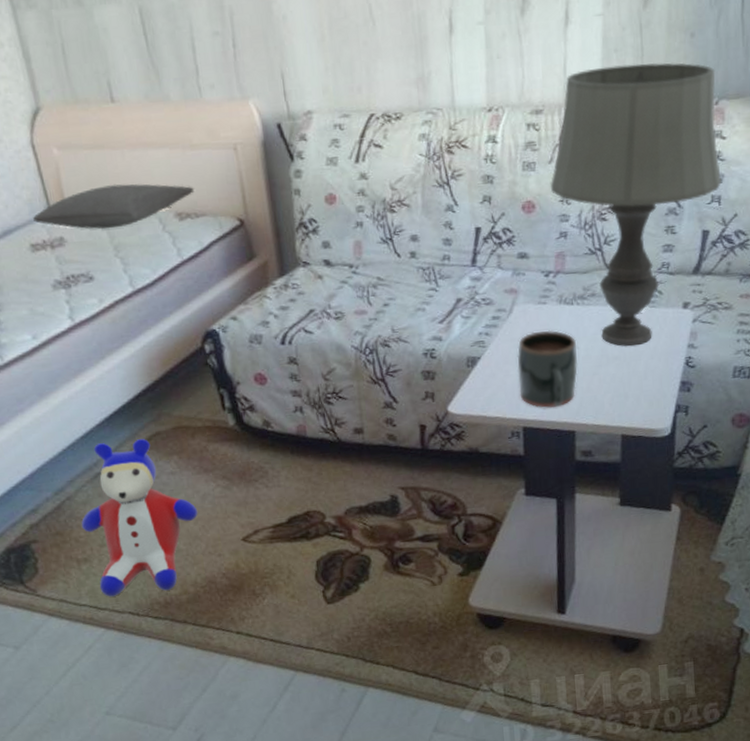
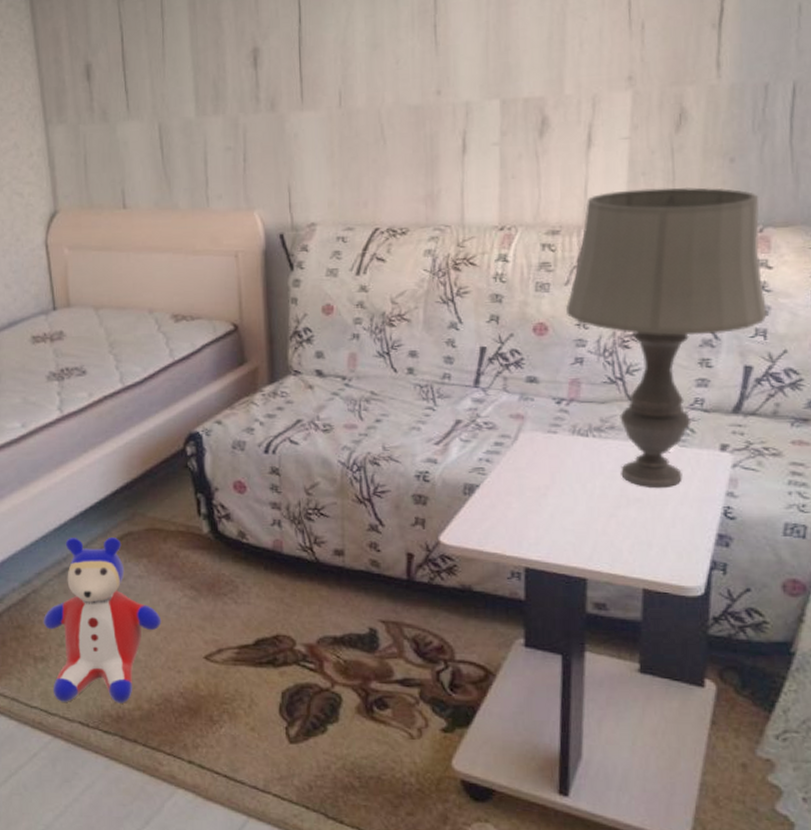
pillow: present [33,184,193,229] -> none [38,284,191,325]
mug: present [517,330,578,408] -> none [521,462,593,549]

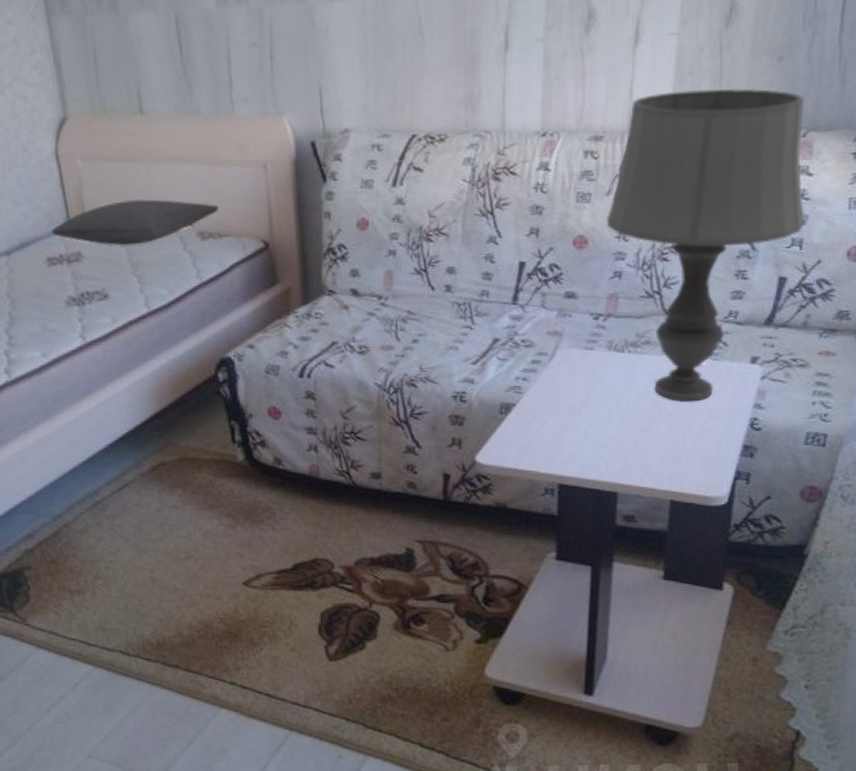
pillow: none [38,284,191,325] -> present [52,199,218,245]
stuffed animal: present [43,538,162,704] -> none [77,468,199,633]

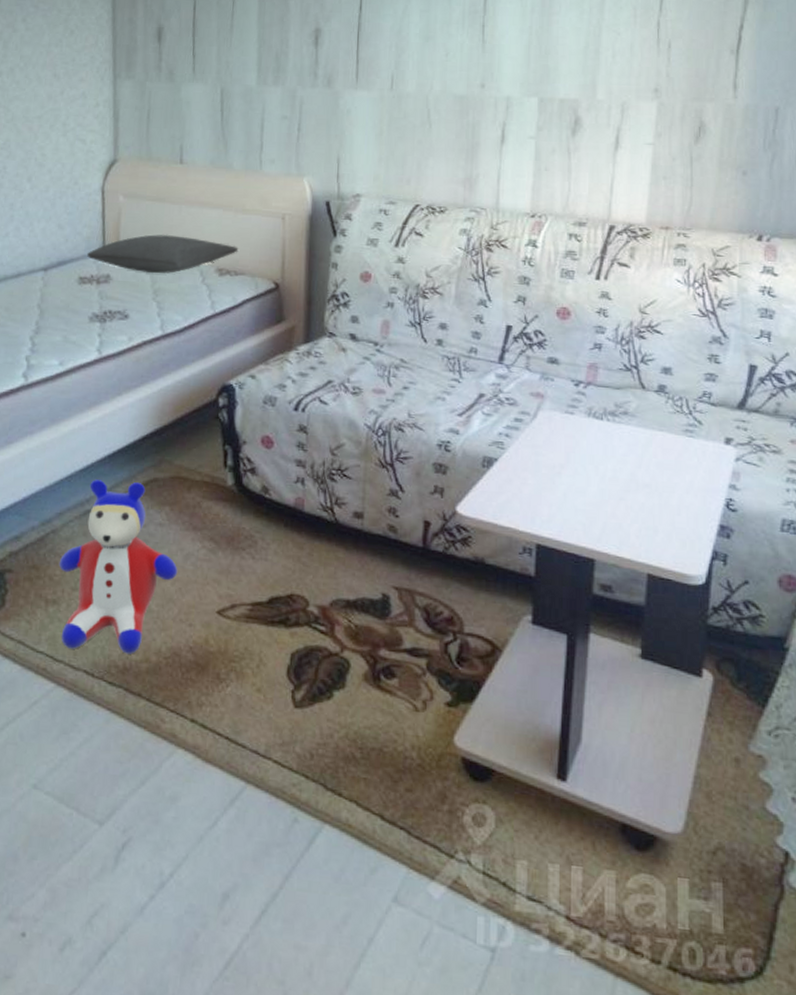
stuffed animal: none [77,468,199,633] -> present [59,480,178,655]
table lamp: present [606,88,805,403] -> none [587,191,772,476]

